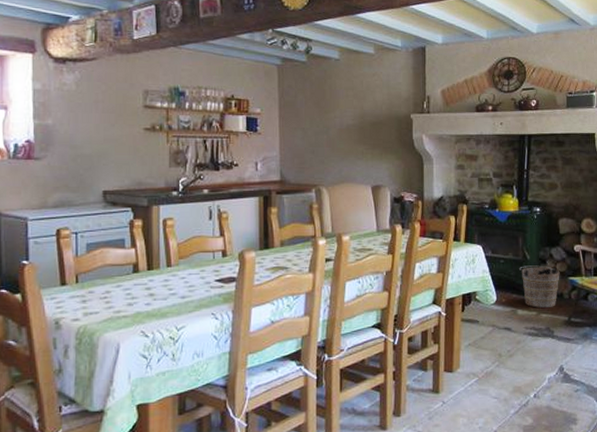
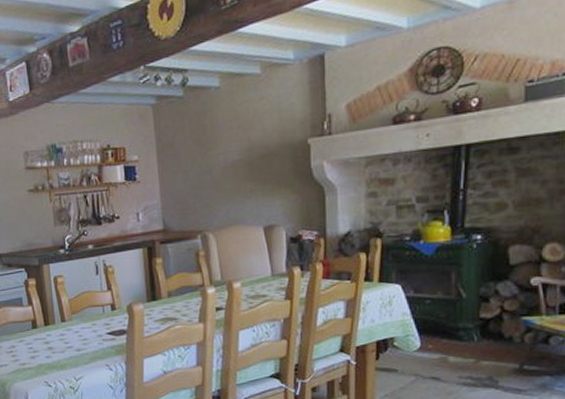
bucket: present [519,265,560,308] -> none [452,304,509,354]

